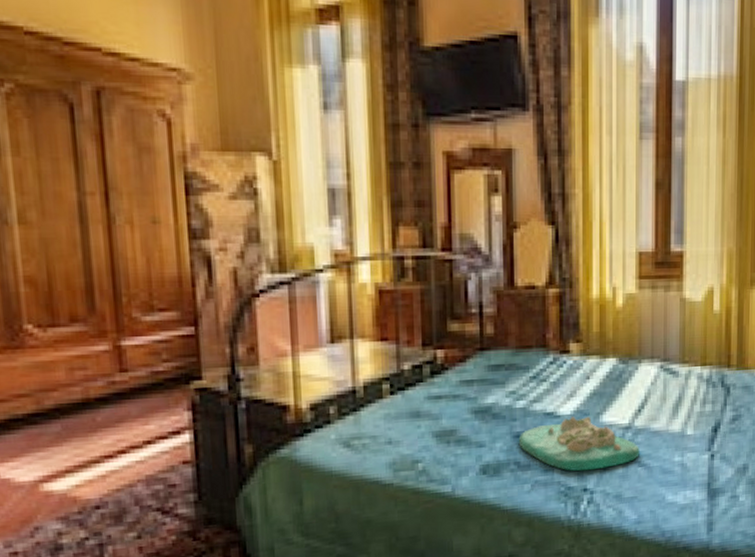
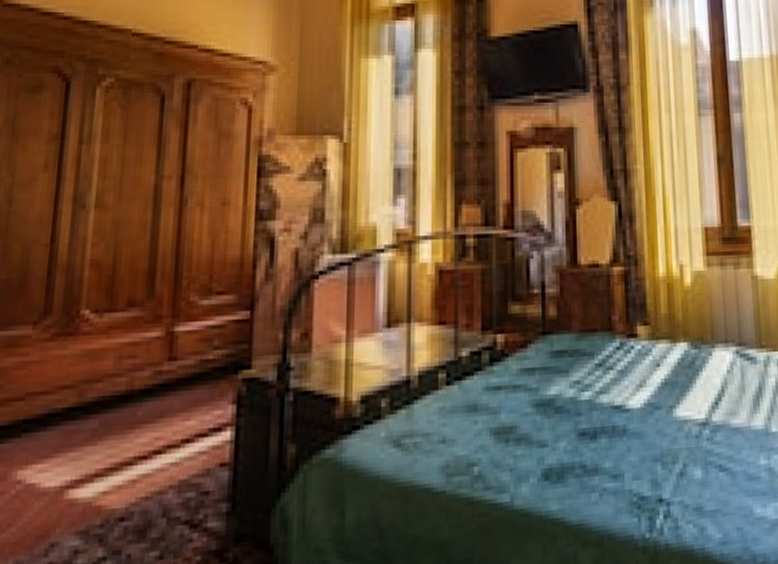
decorative tray: present [518,416,639,472] -> none [584,409,720,477]

